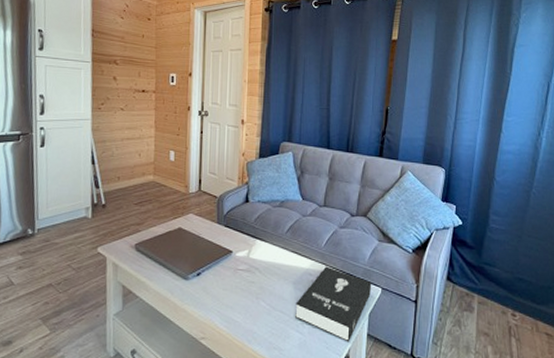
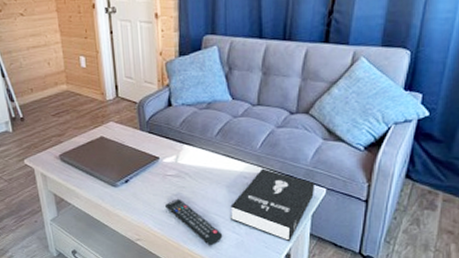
remote control: none [232,295,287,346] -> present [164,199,223,246]

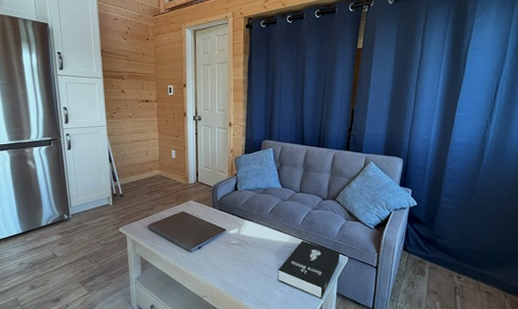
remote control: present [164,199,223,246] -> none [227,263,272,302]

